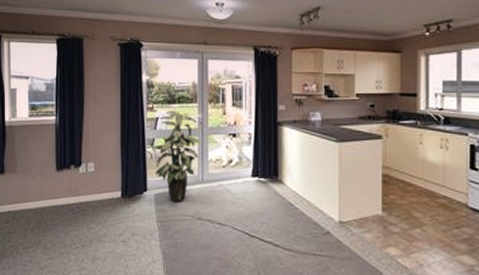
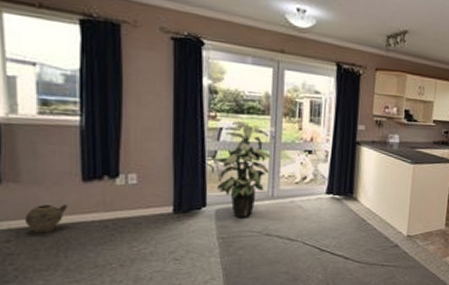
ceramic jug: none [18,190,47,215] -> present [24,204,68,233]

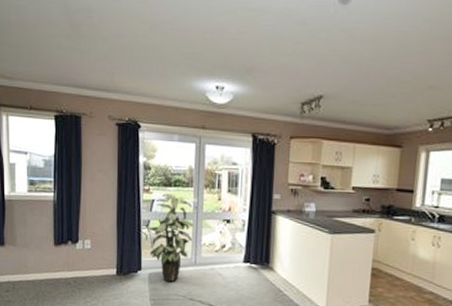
ceramic jug: present [24,204,68,233] -> none [18,263,45,286]

